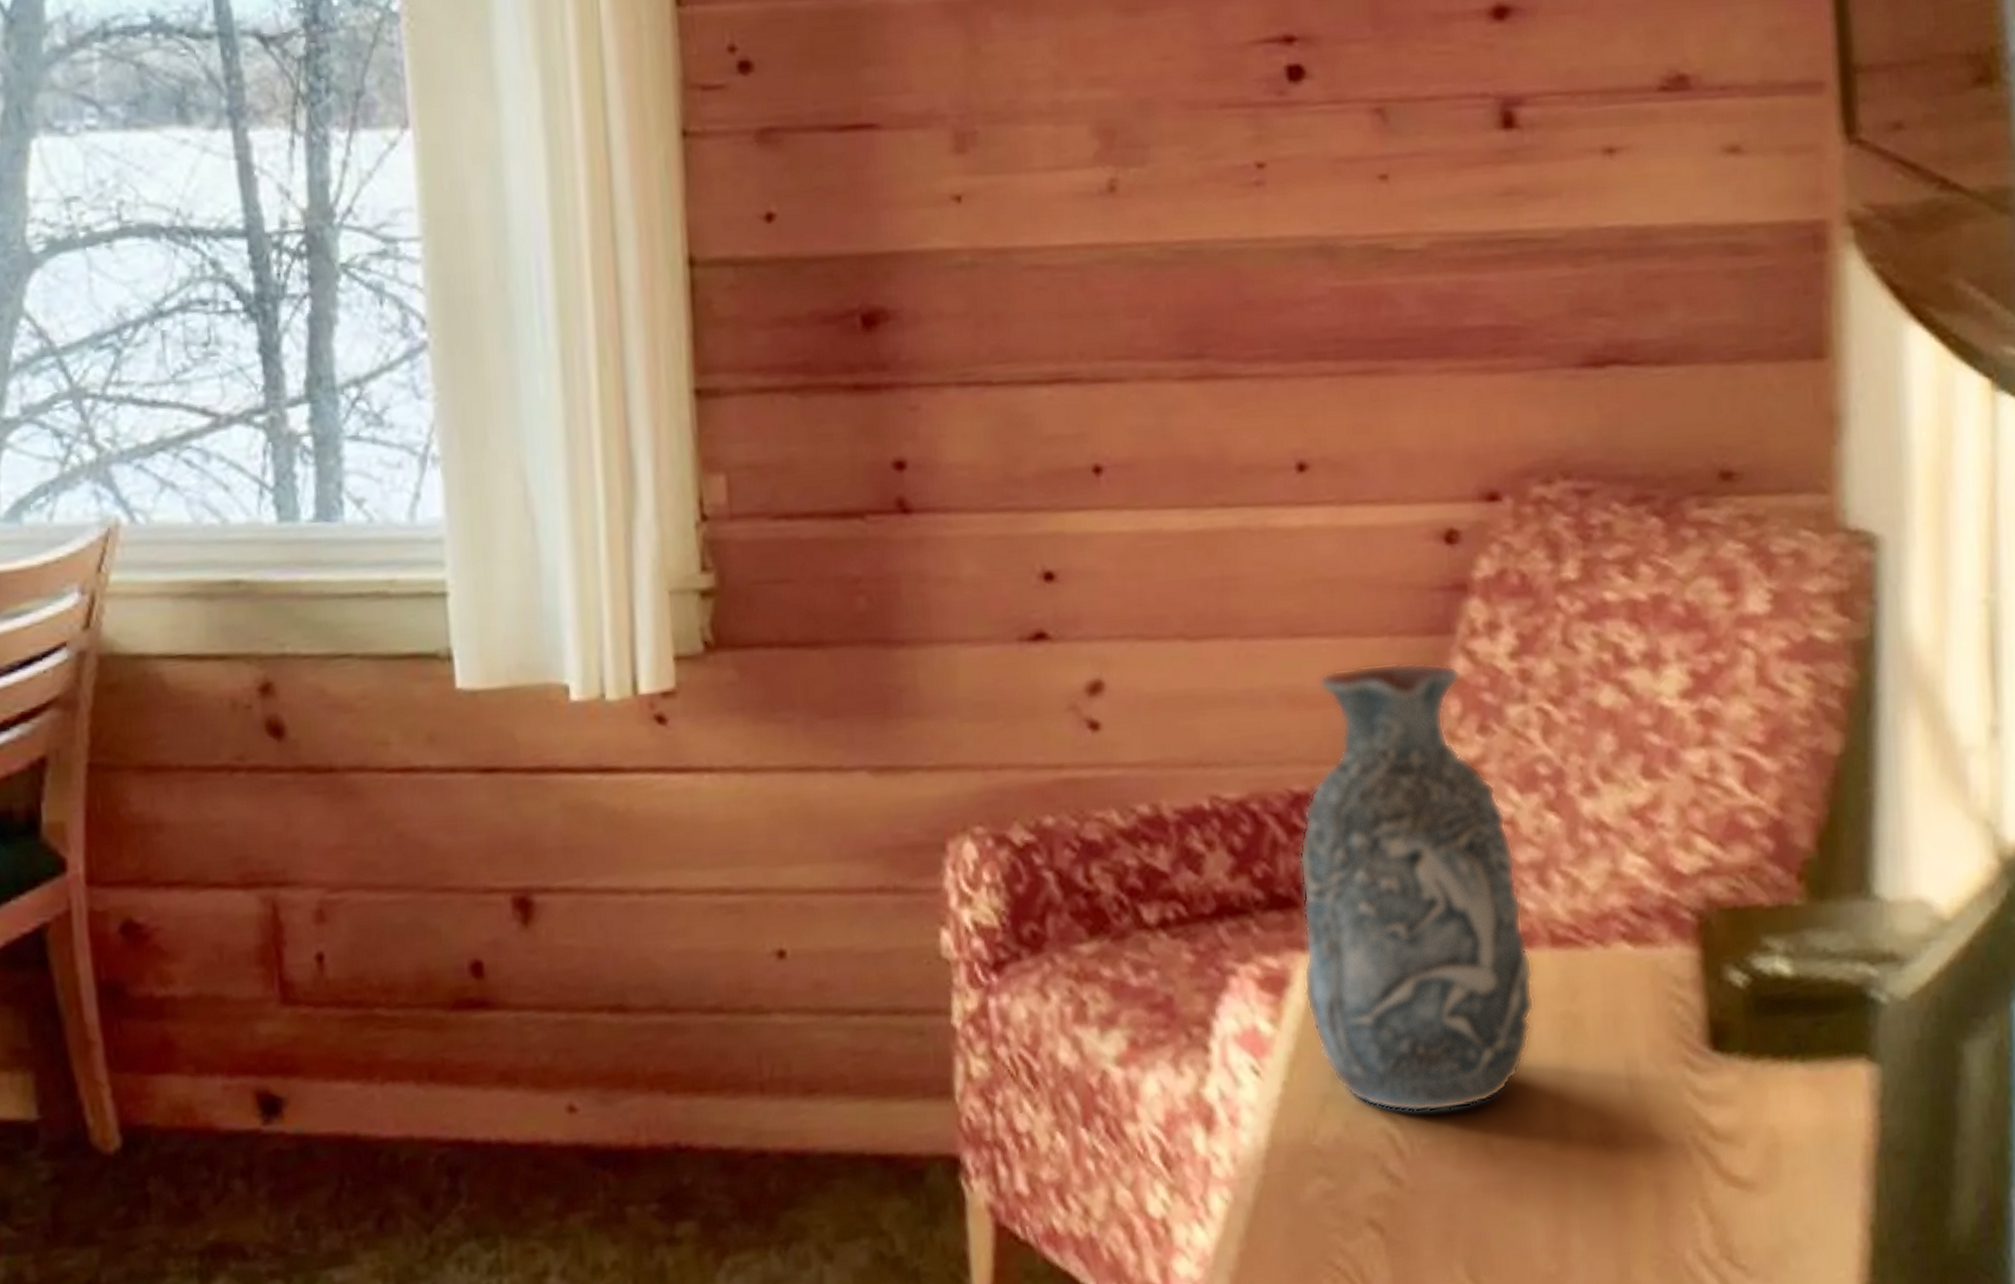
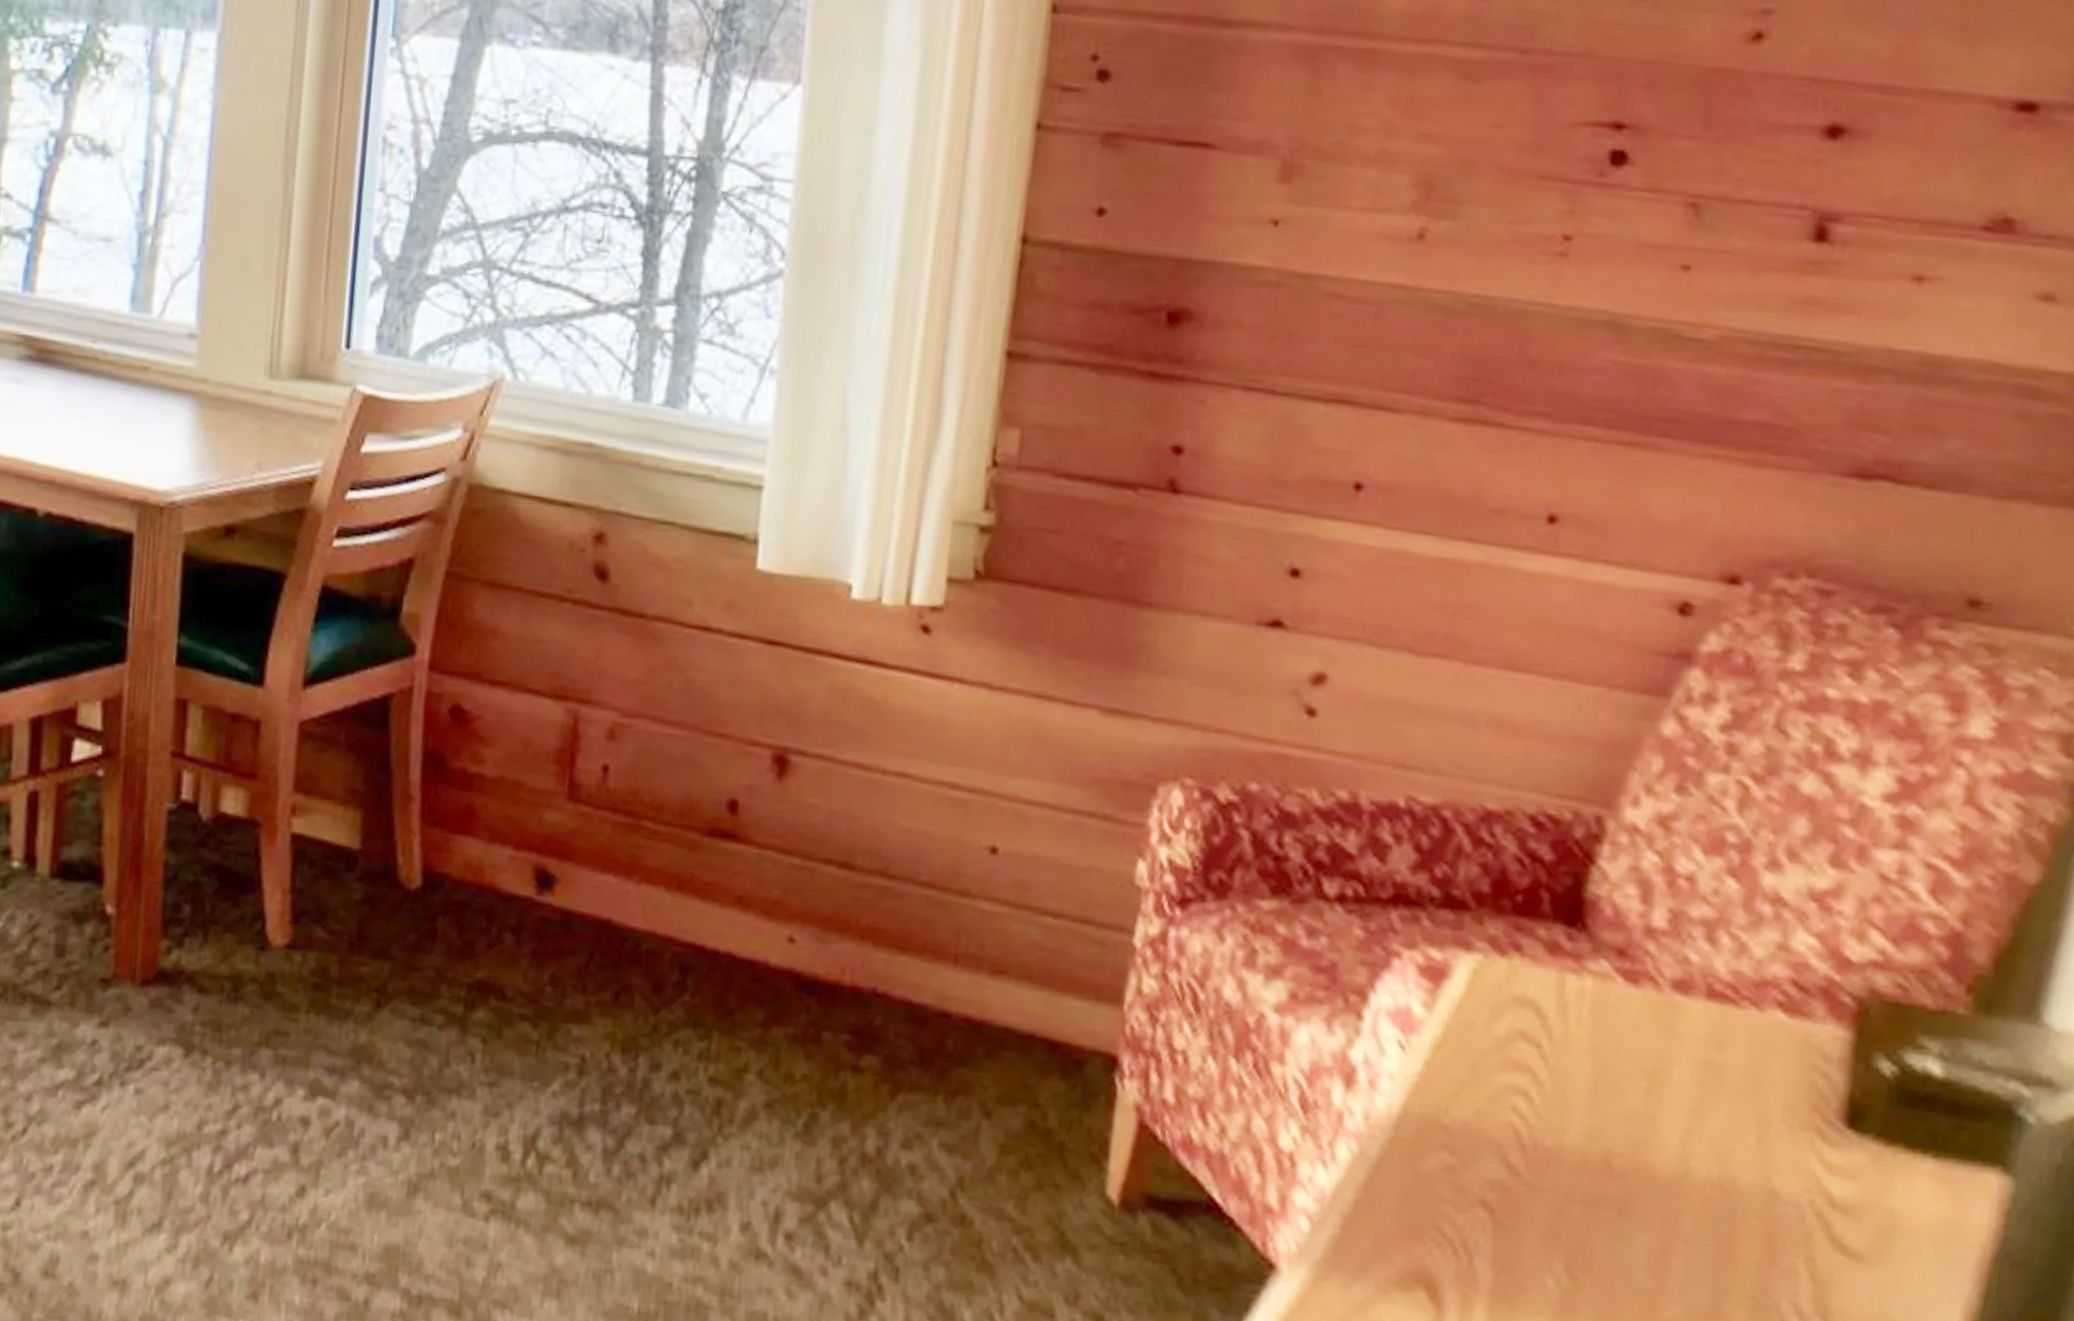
decorative vase: present [1299,662,1535,1113] -> none [1459,708,1688,1123]

